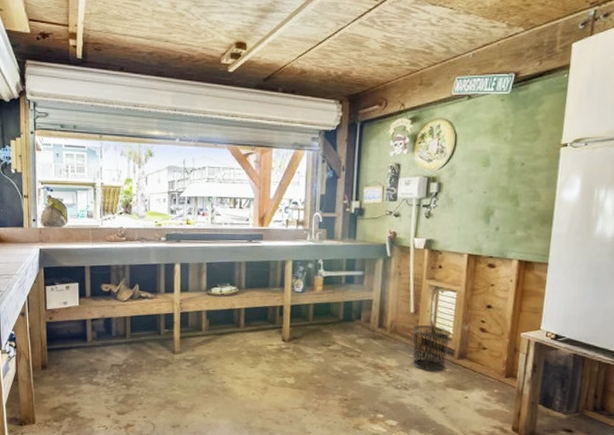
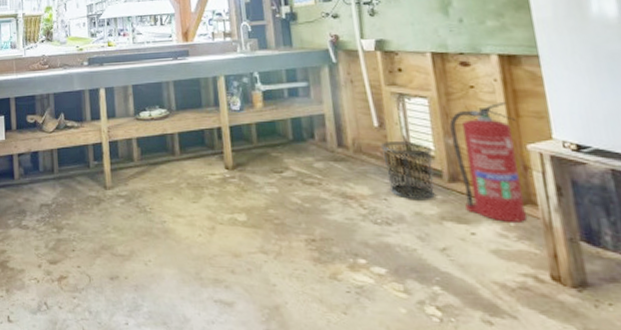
fire extinguisher: none [465,298,519,390] -> present [449,101,527,222]

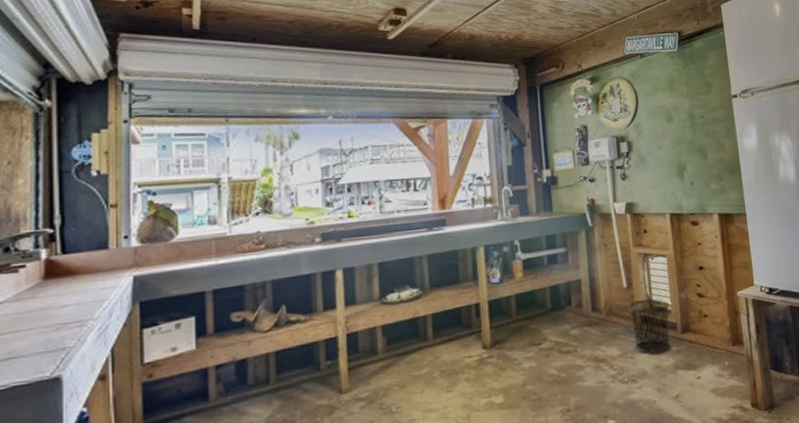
fire extinguisher: present [449,101,527,222] -> none [683,255,736,363]

